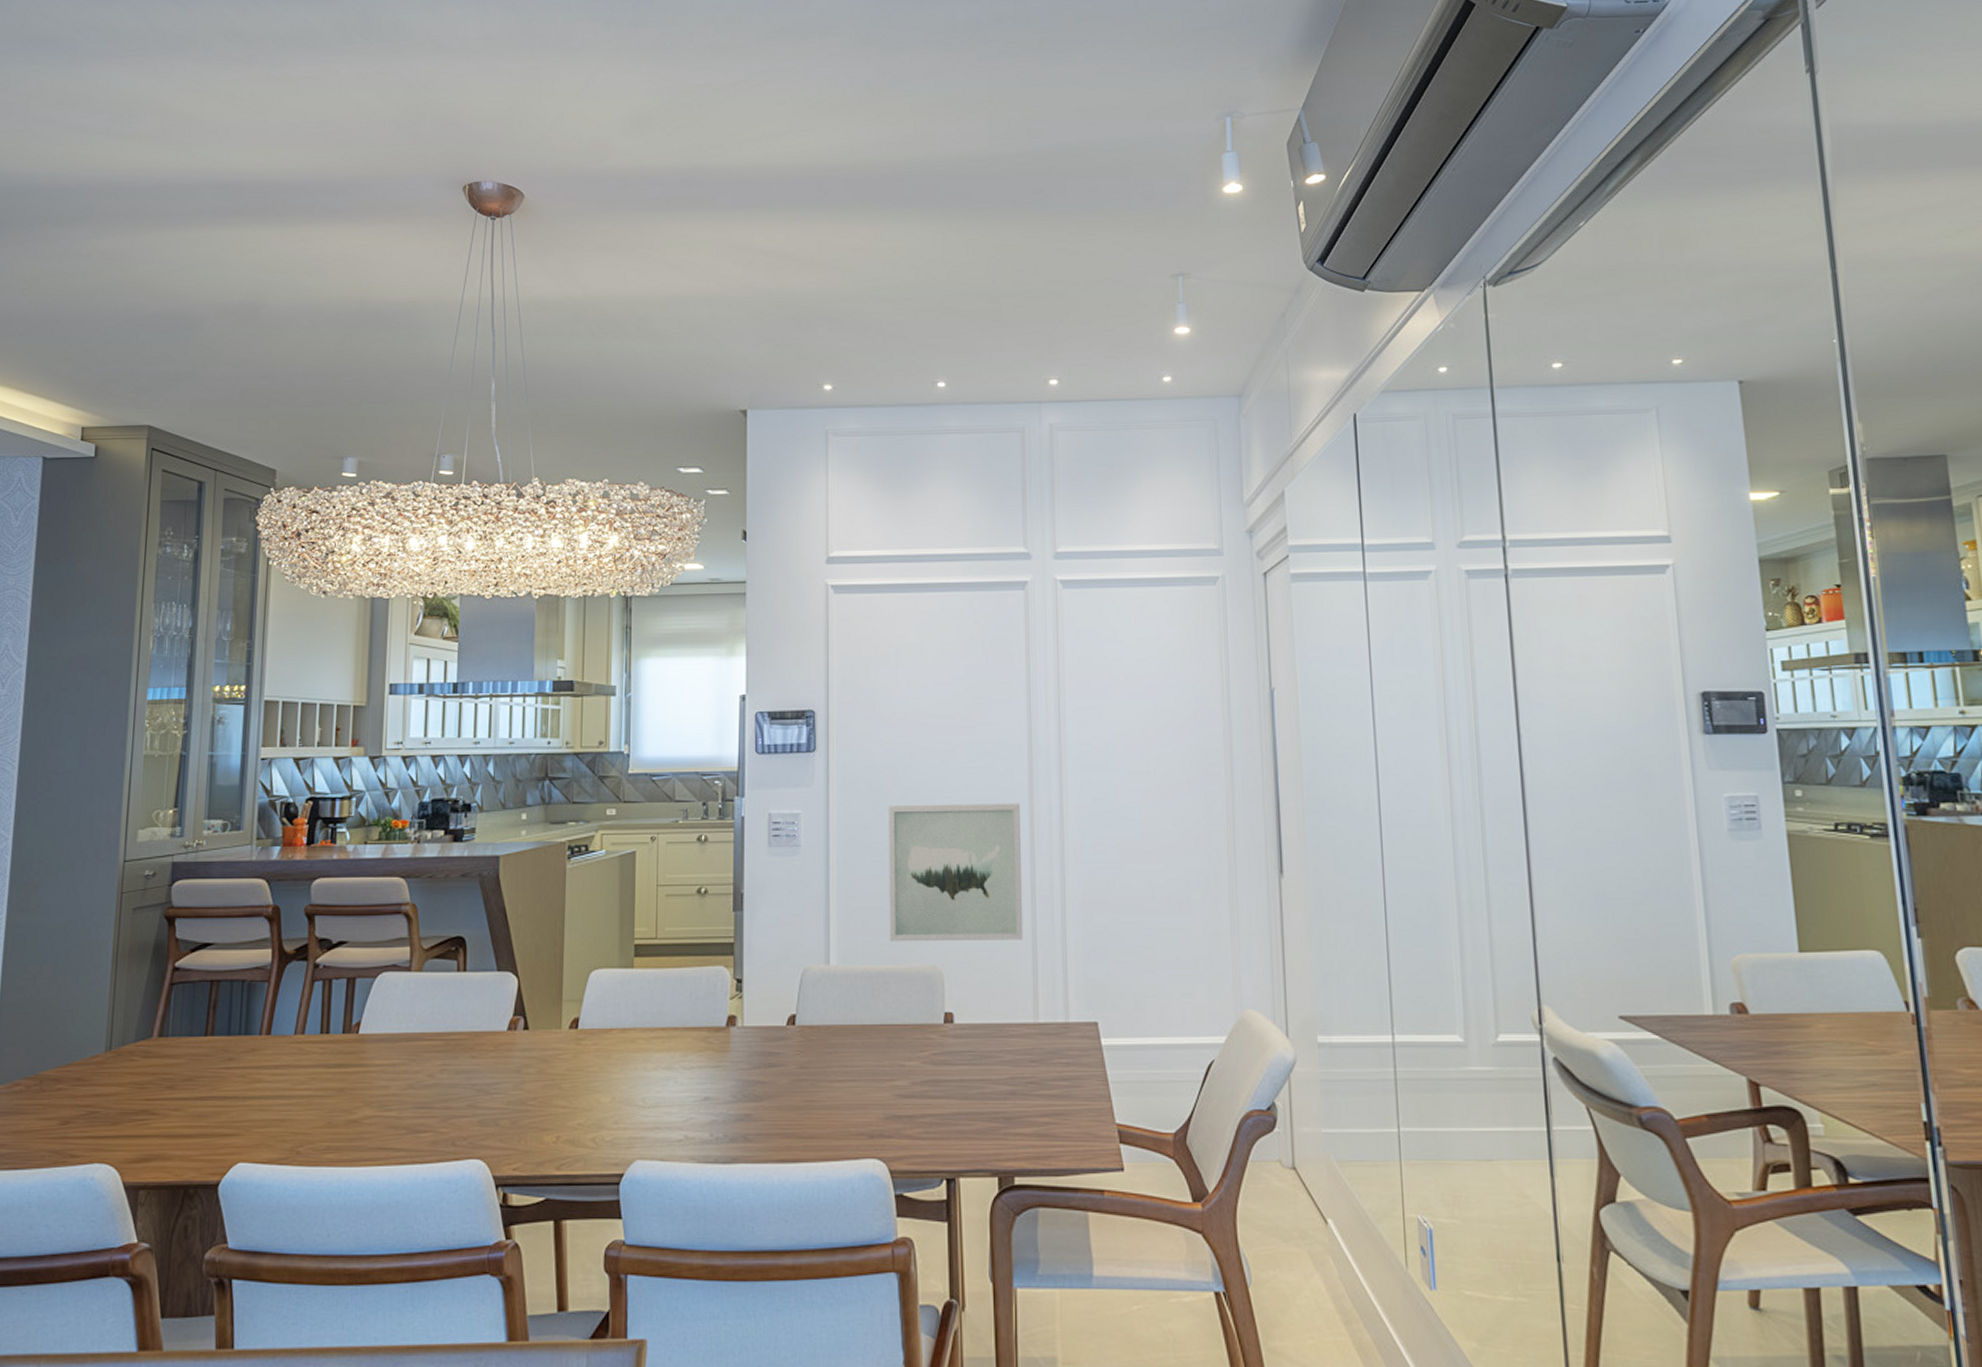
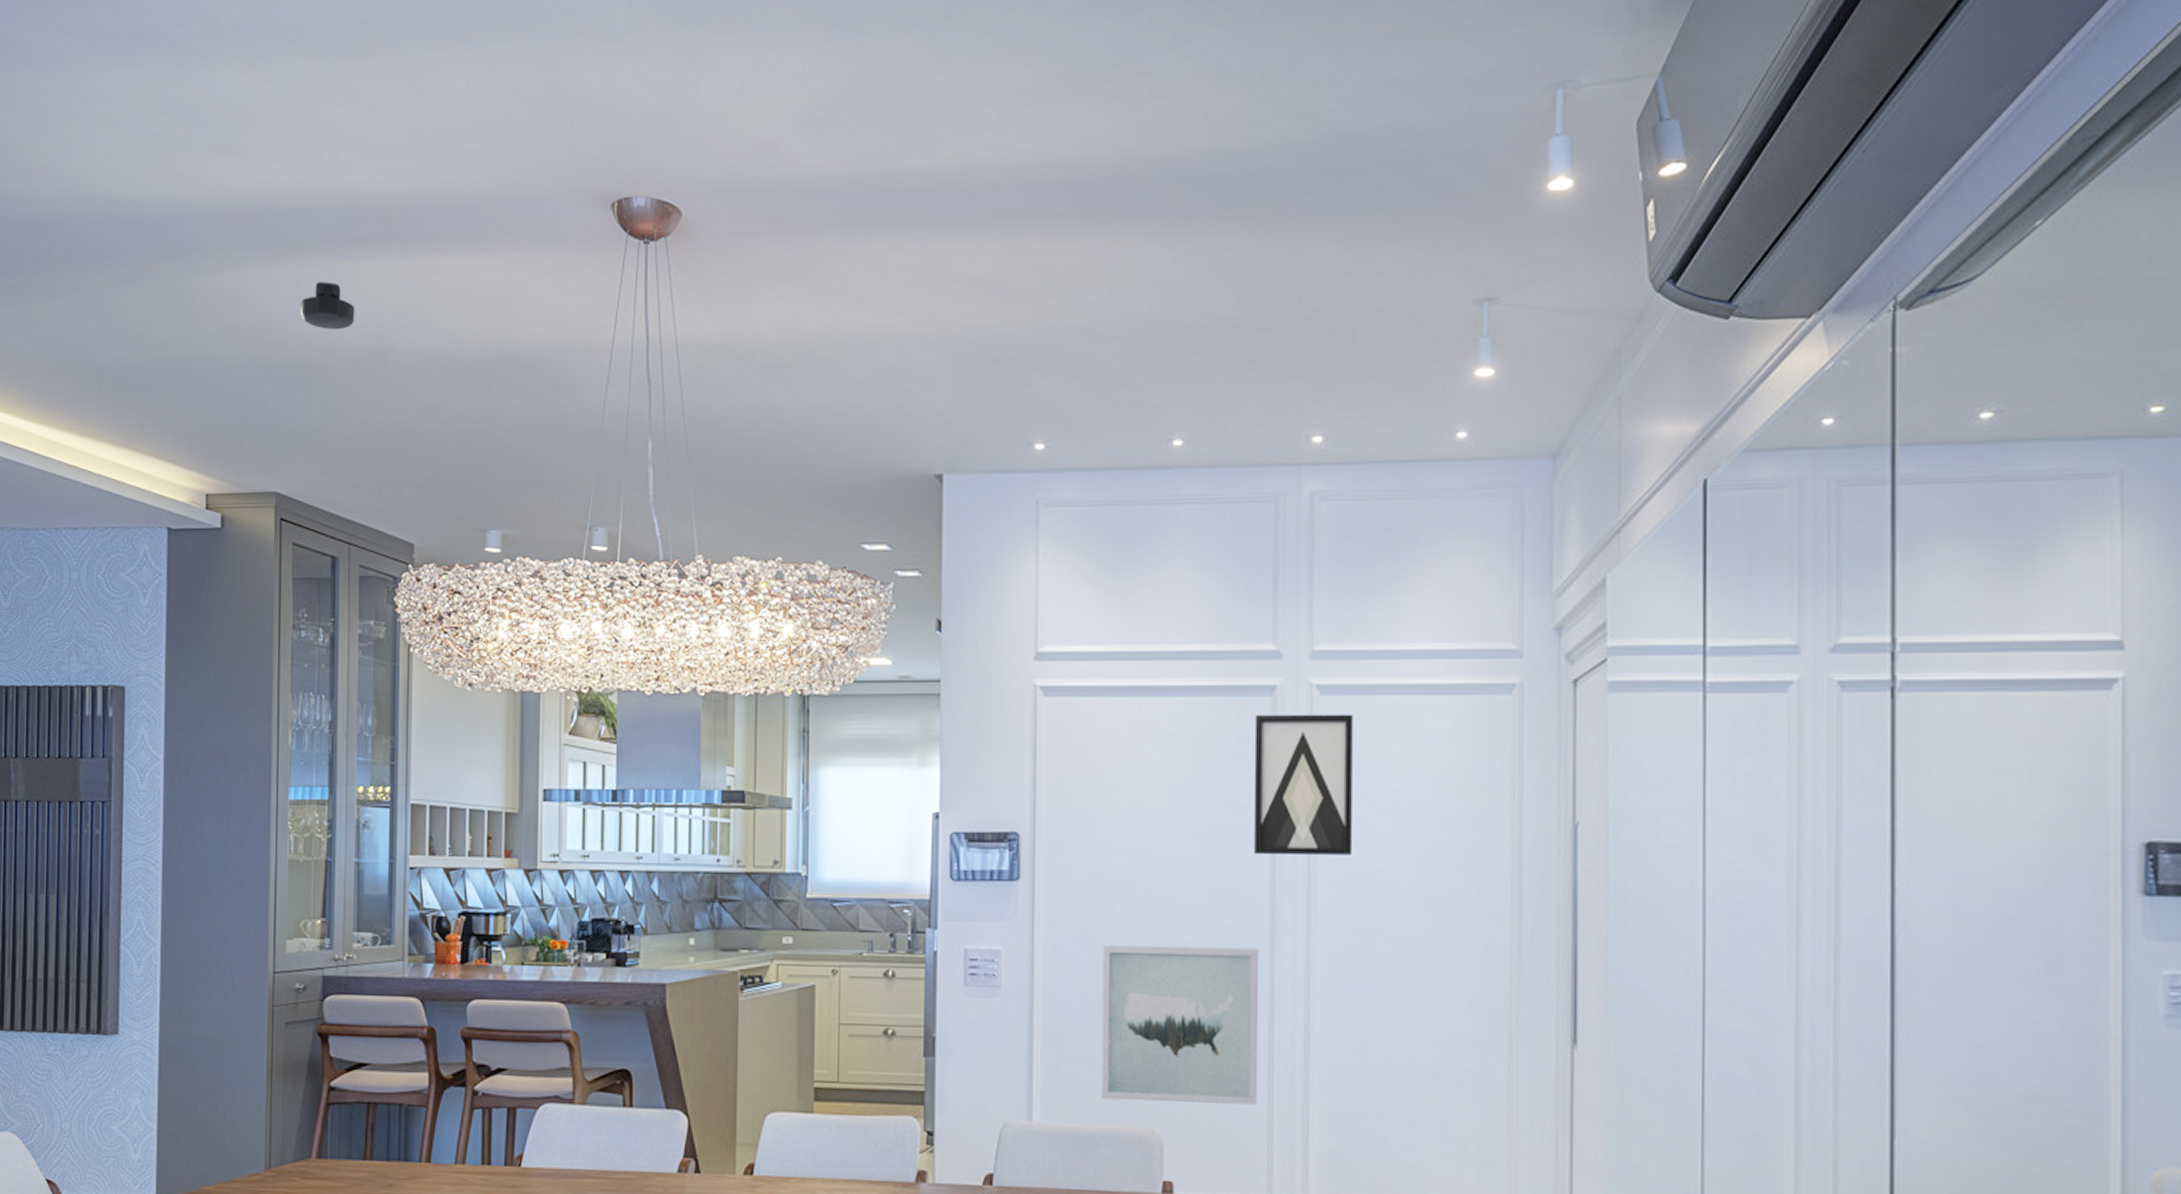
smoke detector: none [179,246,230,287] -> present [300,281,355,330]
wall art: none [1011,604,1095,724] -> present [1253,714,1353,856]

